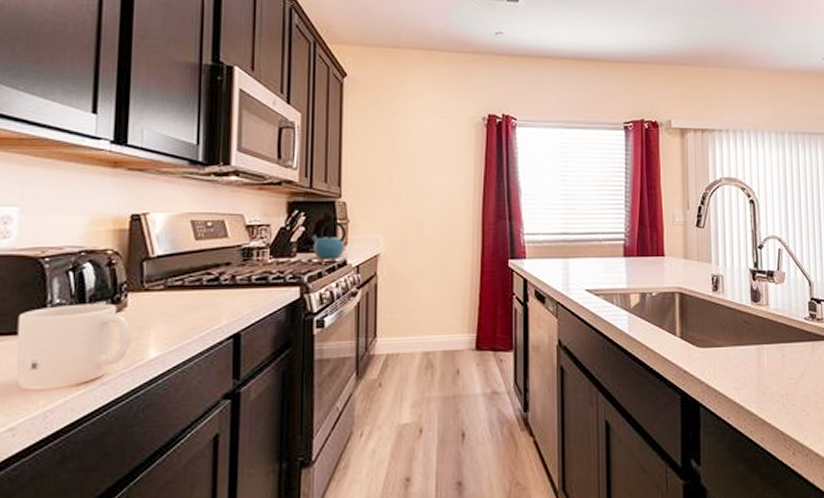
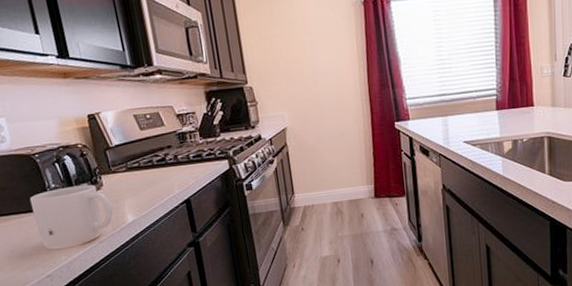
kettle: present [310,221,347,260] -> none [228,104,258,136]

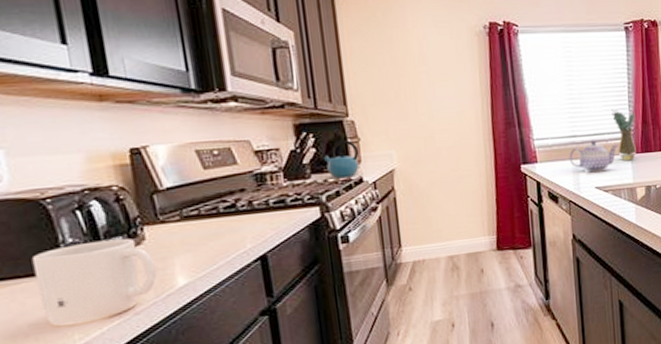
kettle: none [228,104,258,136] -> present [322,140,360,178]
teapot: none [438,97,485,128] -> present [568,140,618,173]
vase: none [479,68,503,117] -> present [612,109,636,161]

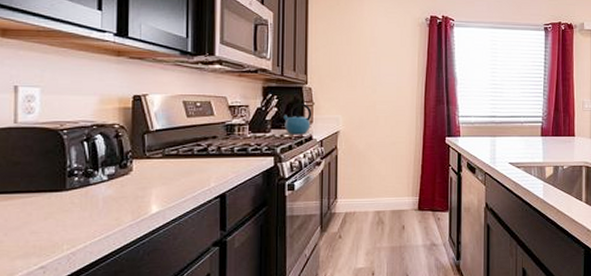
mug: present [31,238,157,327] -> none [43,168,136,237]
teapot: present [568,140,618,173] -> none [487,121,531,150]
vase: present [612,109,636,161] -> none [528,97,549,142]

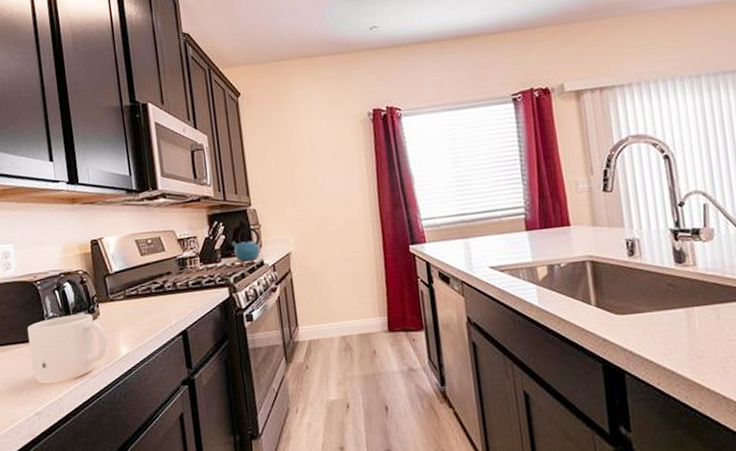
mug: none [43,168,136,237] -> present [27,313,107,384]

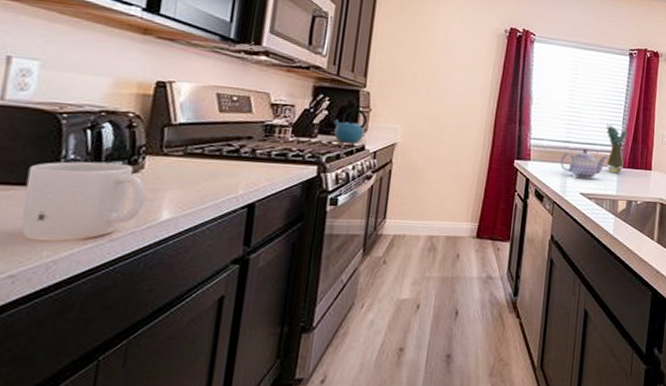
teapot: none [458,217,512,252] -> present [560,148,607,180]
vase: none [503,184,534,239] -> present [606,124,628,174]

